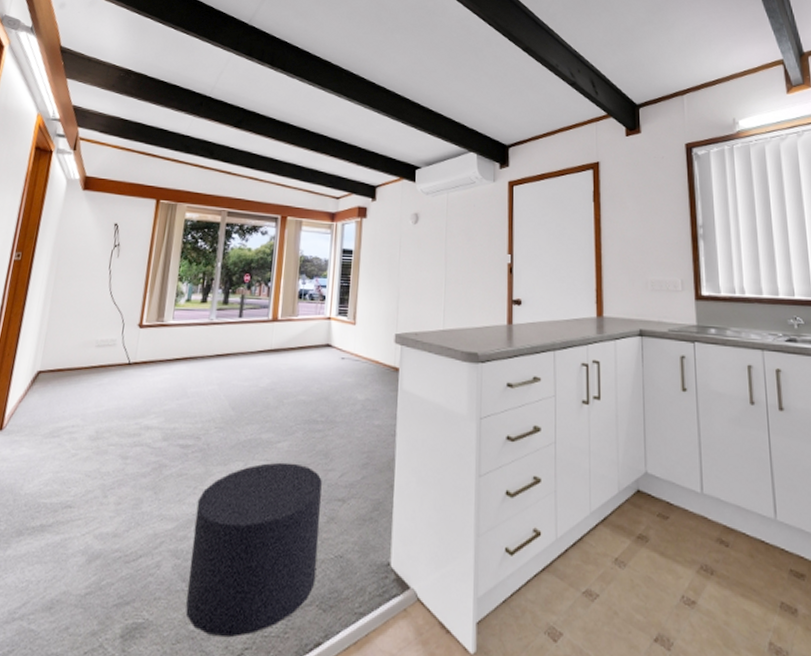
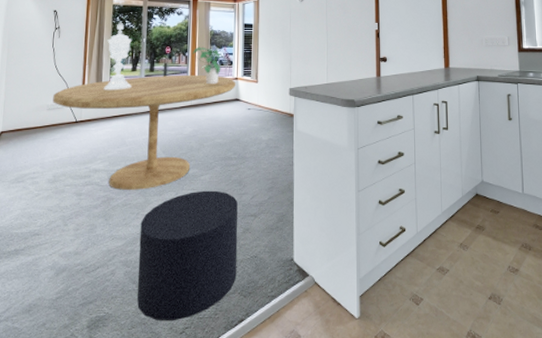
dining table: none [103,310,329,456] -> present [53,74,236,190]
decorative urn: none [165,239,204,326] -> present [103,21,132,90]
potted plant: none [276,275,316,325] -> present [192,47,225,85]

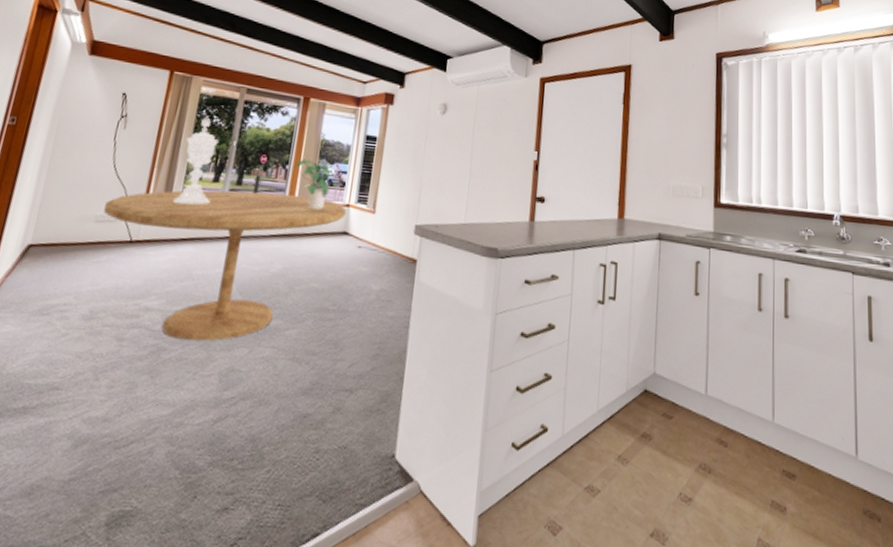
stool: present [137,190,238,322] -> none [178,350,330,528]

